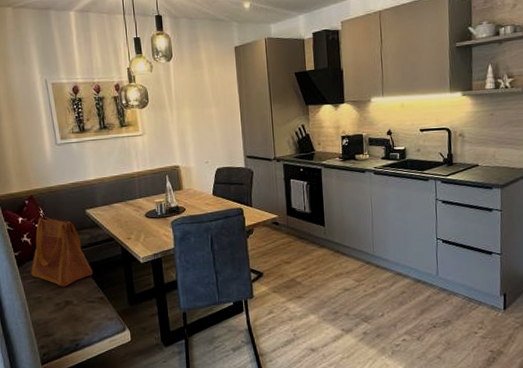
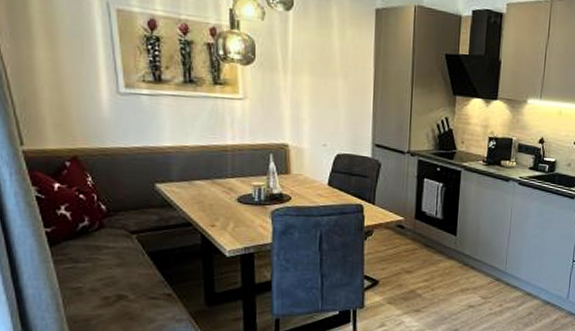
tote bag: present [30,216,93,287] -> none [68,185,160,278]

